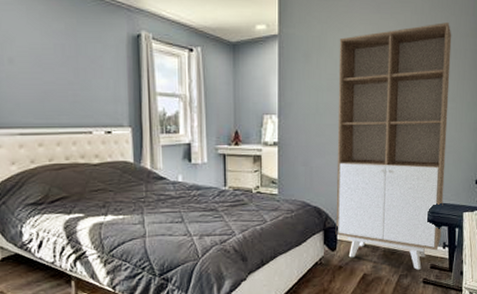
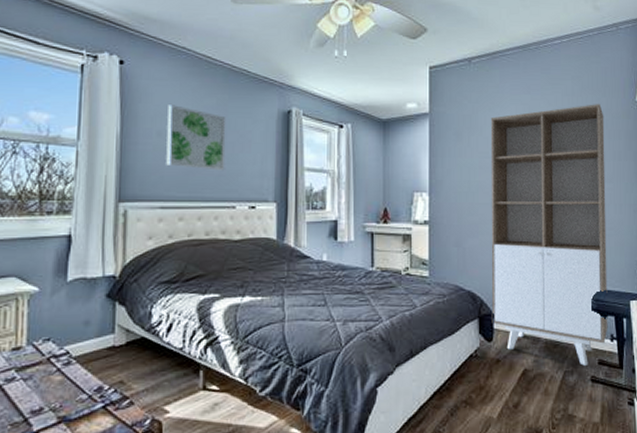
wall art: none [16,30,79,97] -> present [166,105,226,171]

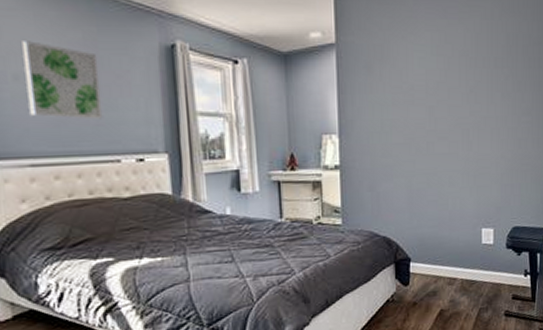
wardrobe: present [490,104,608,366] -> none [403,28,525,302]

